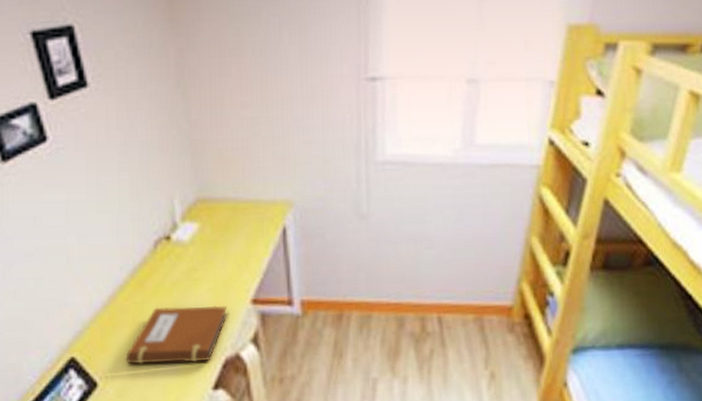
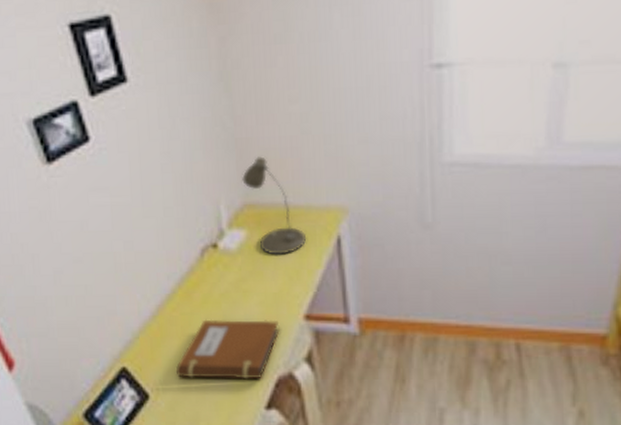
desk lamp: none [196,156,255,245] -> present [242,156,307,255]

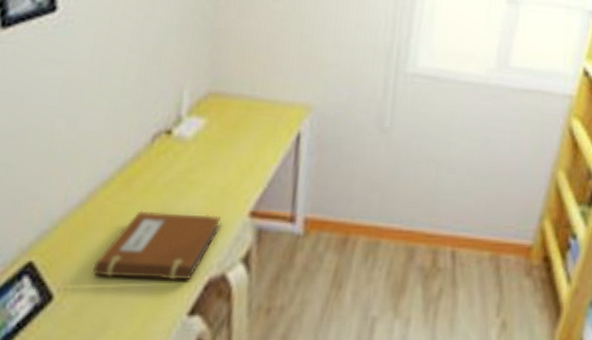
desk lamp: present [242,156,307,255] -> none [212,47,267,148]

